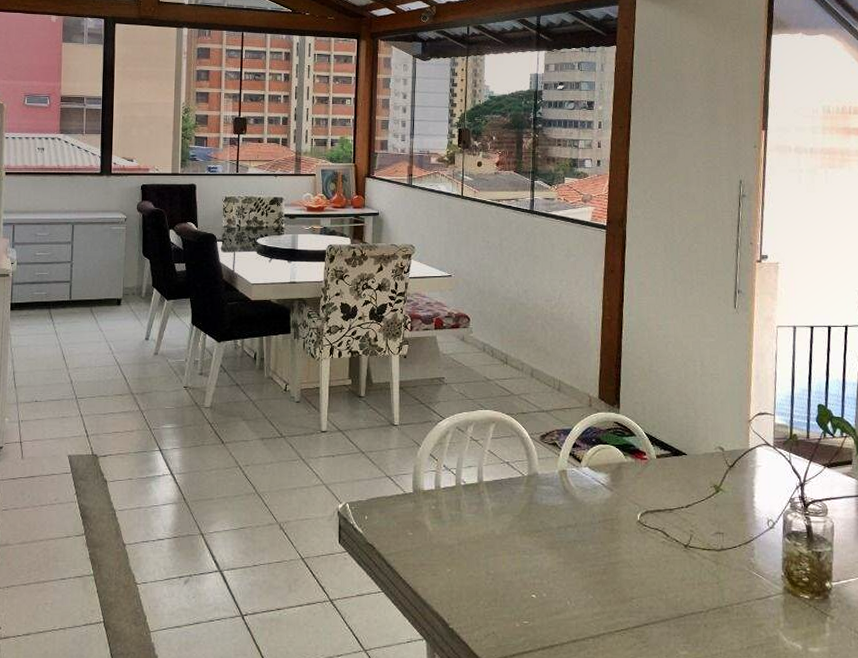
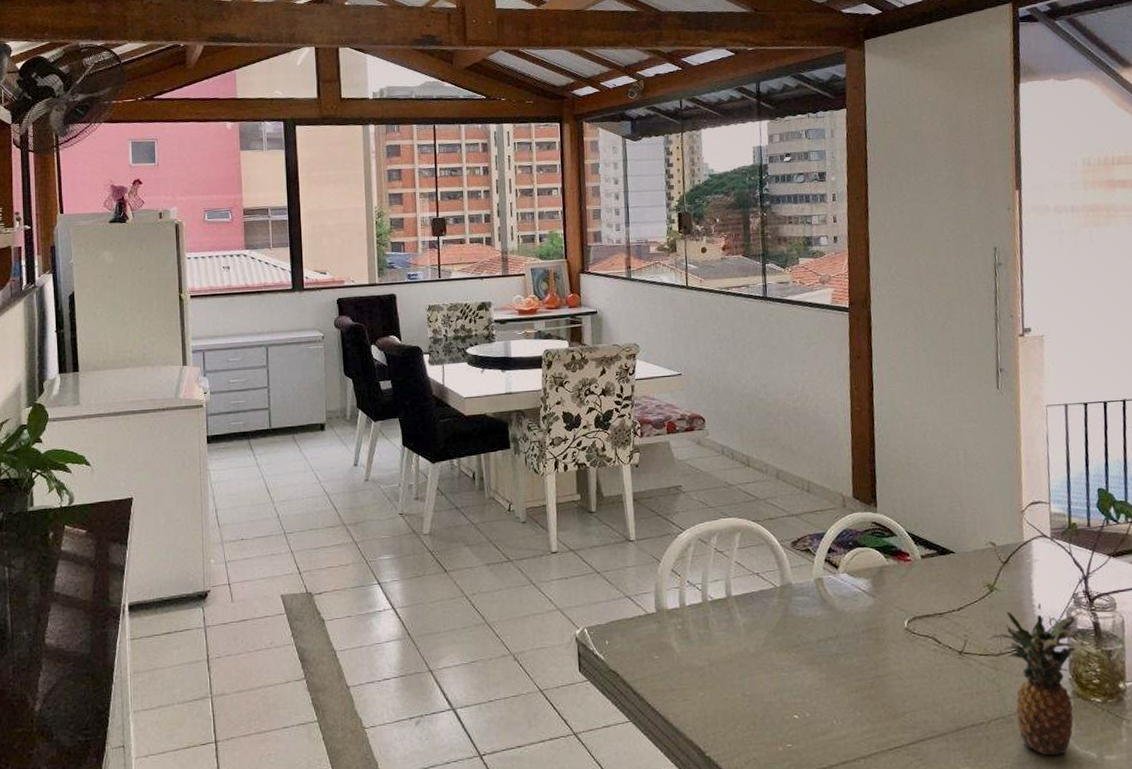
fruit: none [719,505,794,645] -> present [996,603,1080,756]

